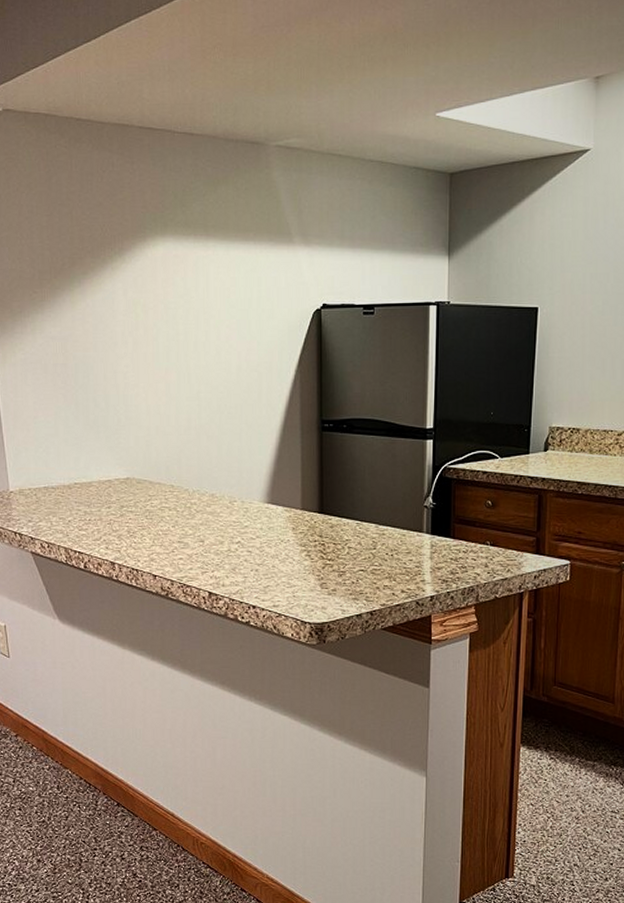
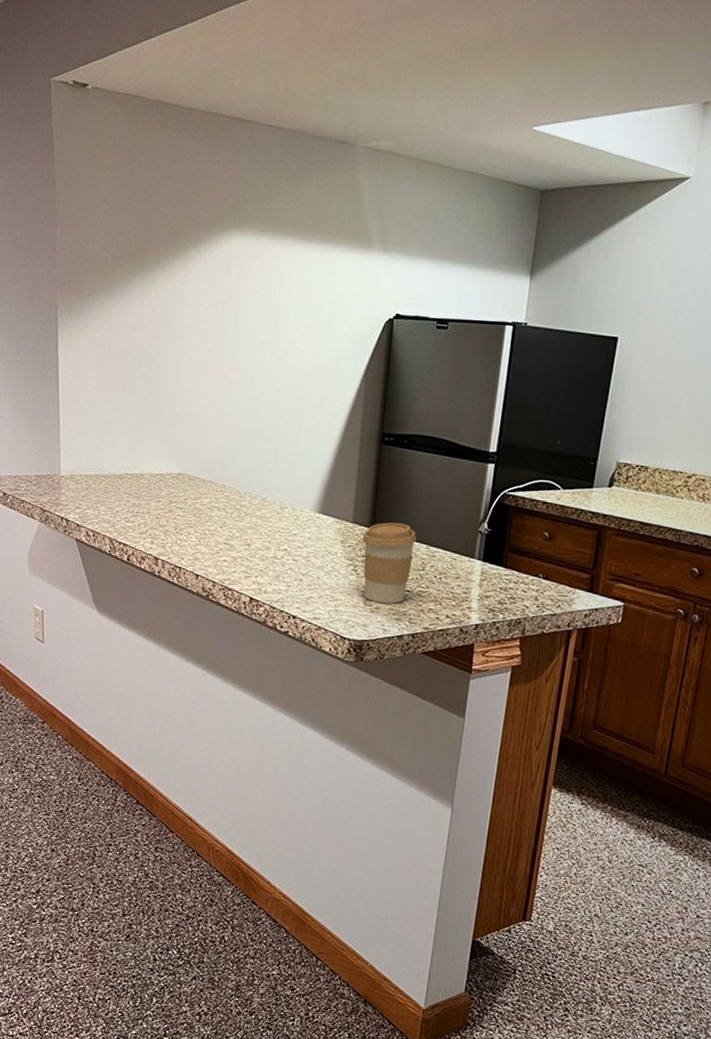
coffee cup: none [312,506,366,585] -> present [362,522,417,604]

